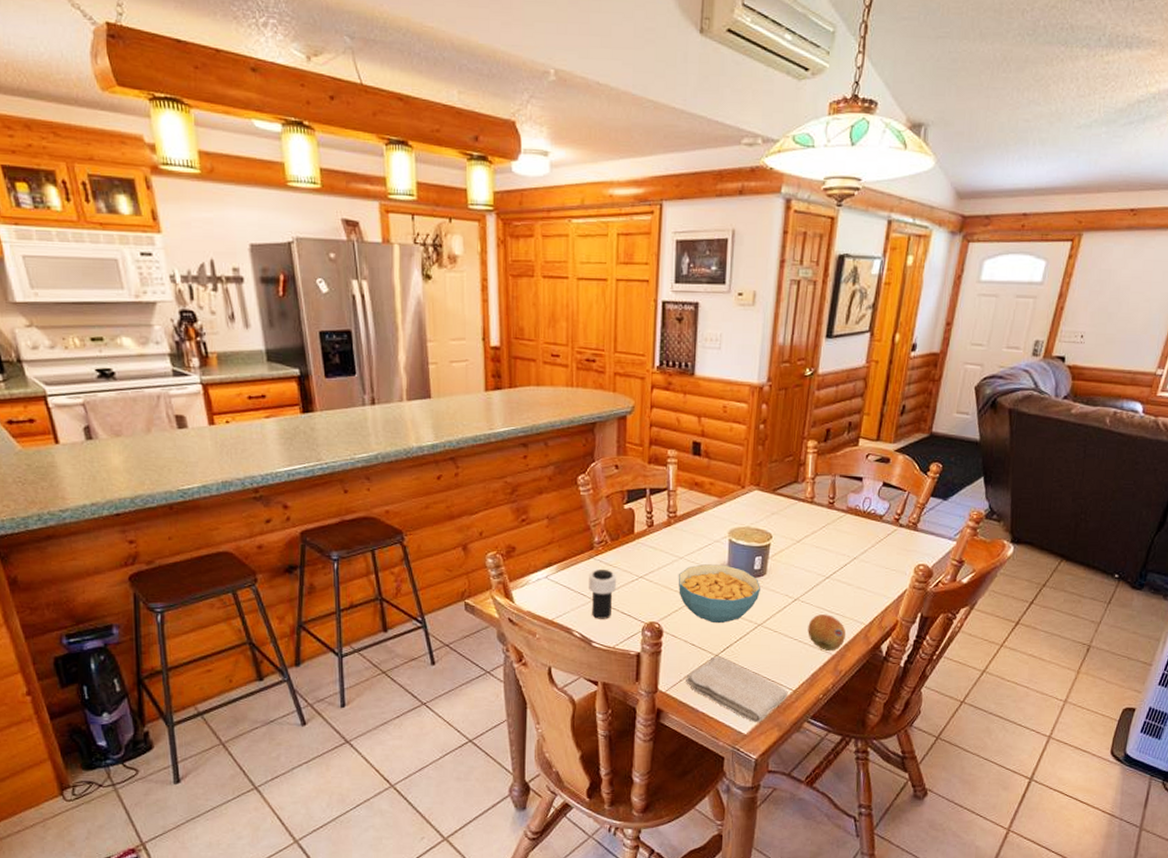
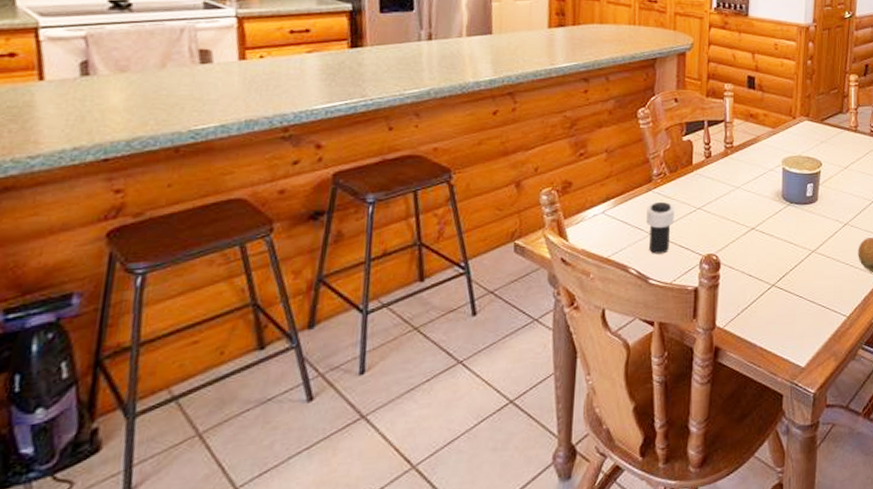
cereal bowl: present [678,564,760,624] -> none [735,193,813,252]
washcloth: present [686,656,788,723] -> none [743,286,843,354]

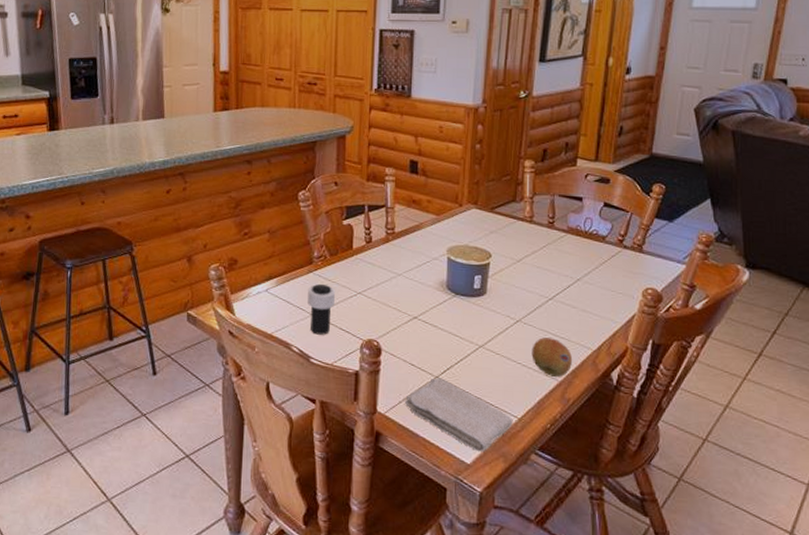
washcloth: none [743,286,843,354] -> present [405,378,513,452]

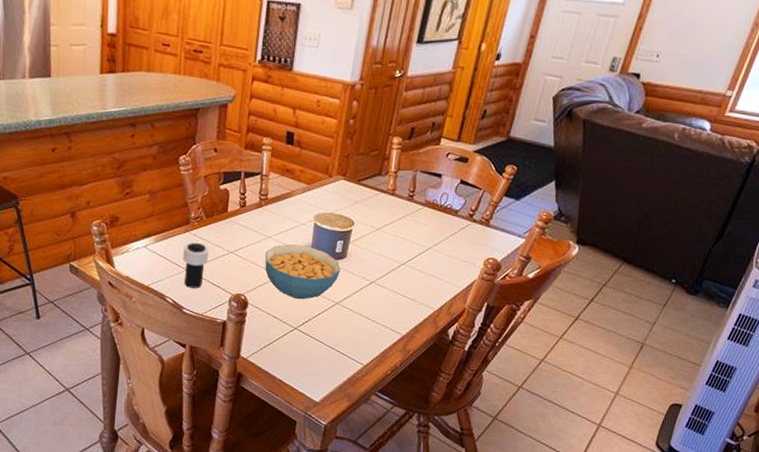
cereal bowl: none [396,282,481,344] -> present [265,244,340,300]
washcloth: present [405,378,513,452] -> none [266,329,359,393]
fruit: present [531,337,573,377] -> none [381,297,417,332]

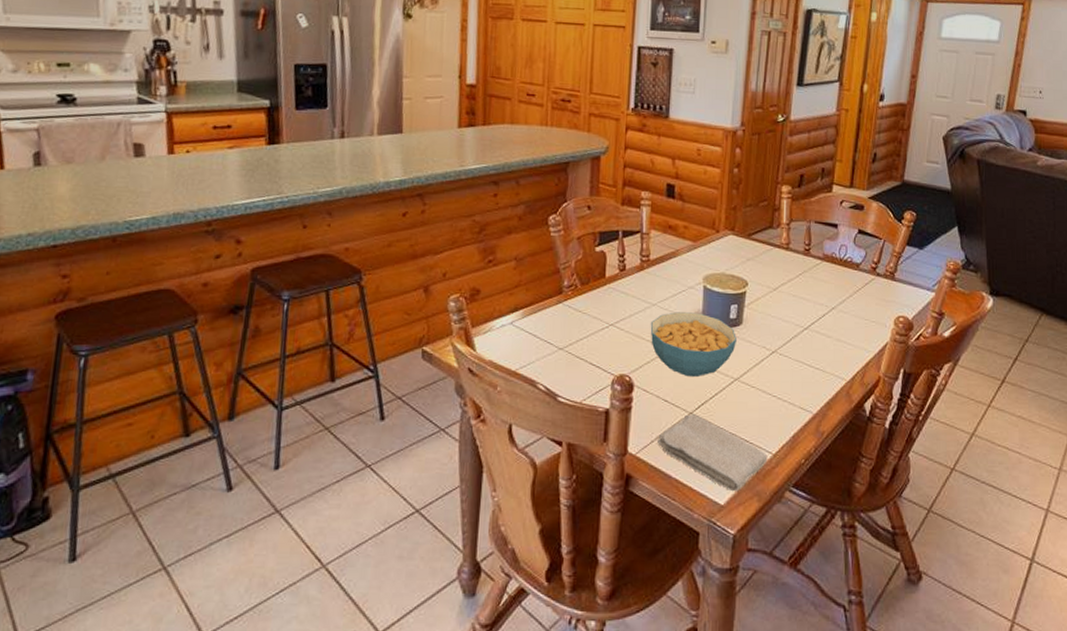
cup: present [183,242,210,289] -> none [556,315,587,371]
washcloth: none [266,329,359,393] -> present [657,414,768,492]

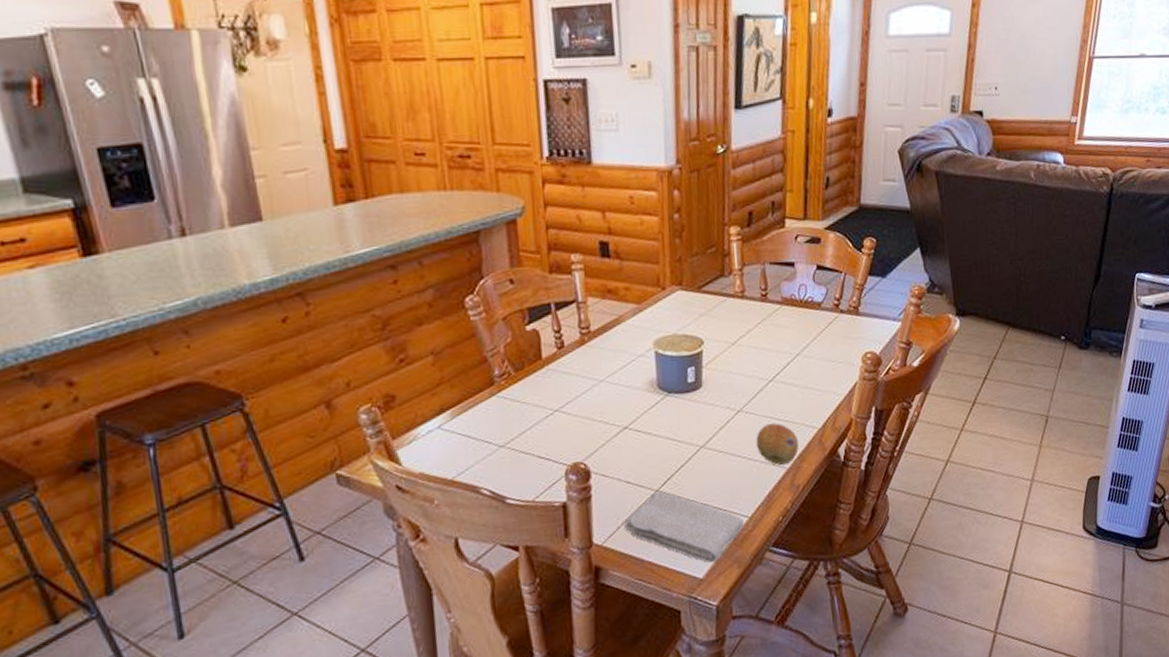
cereal bowl: present [650,312,736,378] -> none [600,382,698,453]
fruit: none [787,368,827,409] -> present [756,423,799,465]

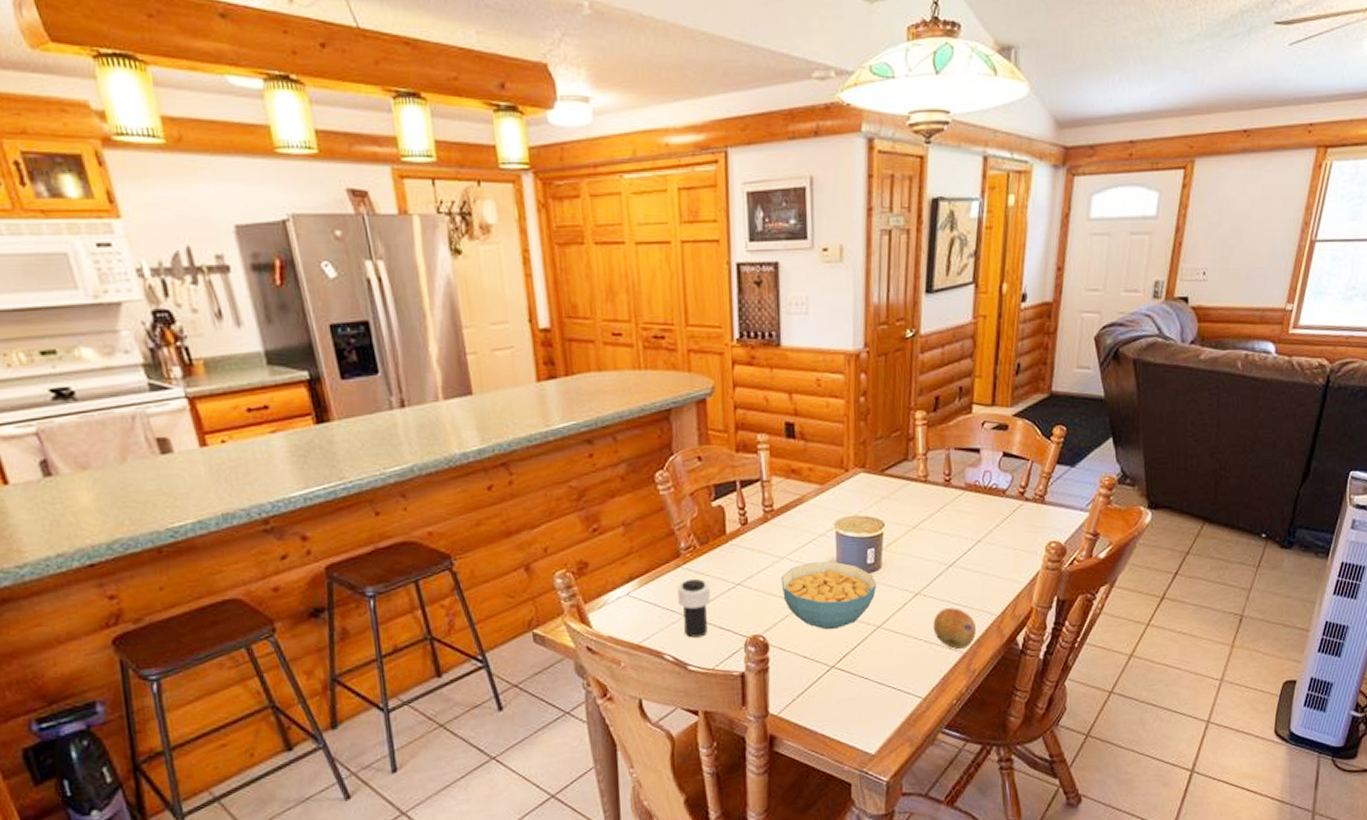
cup: none [492,406,529,470] -> present [677,578,712,638]
cereal bowl: none [600,382,698,453] -> present [780,561,876,630]
washcloth: present [624,490,744,563] -> none [800,667,918,740]

